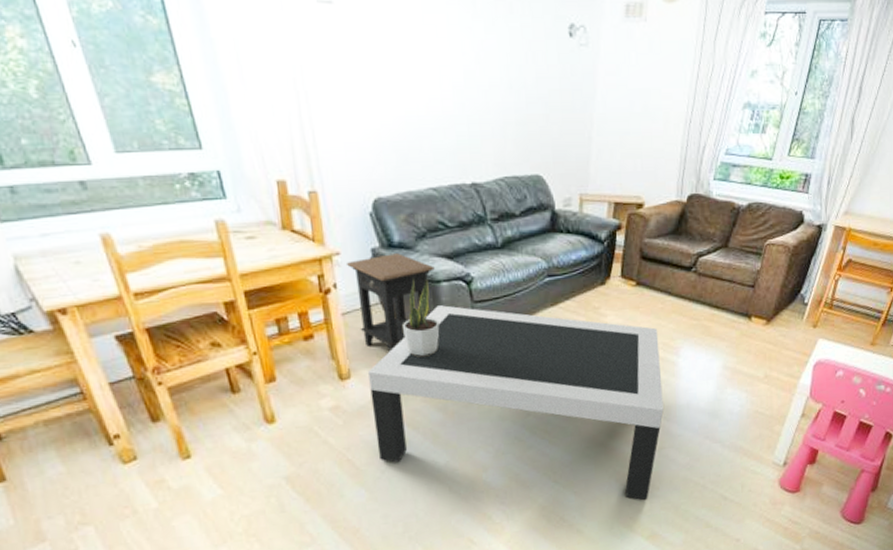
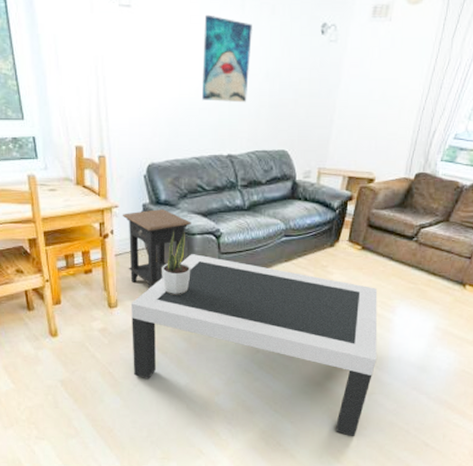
wall art: none [427,13,489,120] -> present [202,14,252,103]

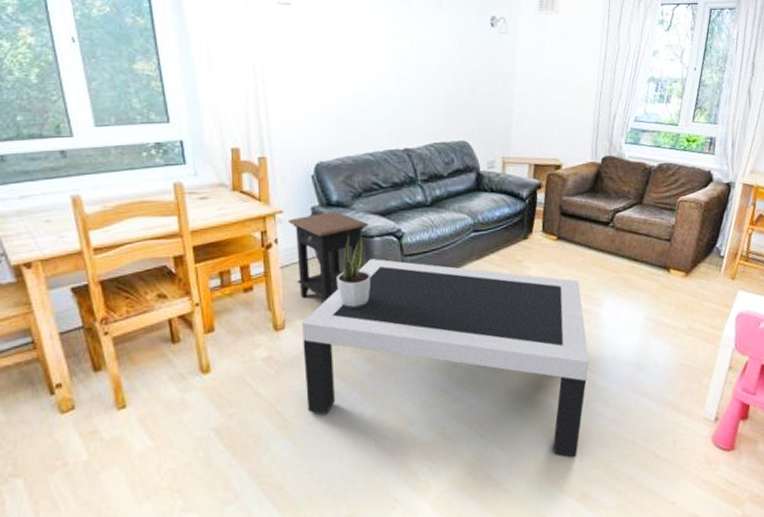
wall art: present [202,14,252,103] -> none [370,11,421,96]

